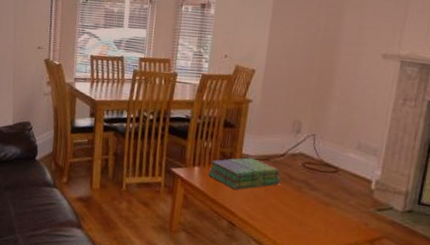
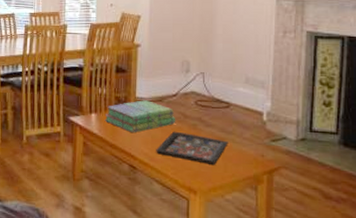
decorative tray: none [257,191,332,230] -> present [156,131,228,166]

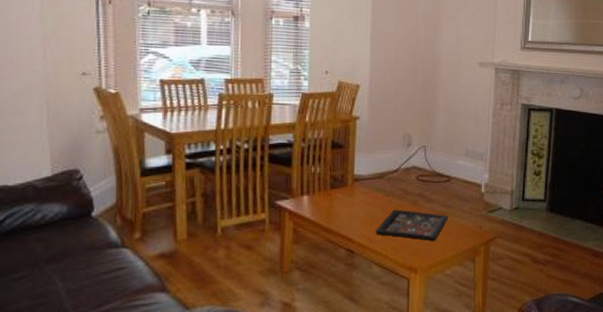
stack of books: present [104,100,176,133] -> none [318,178,397,214]

